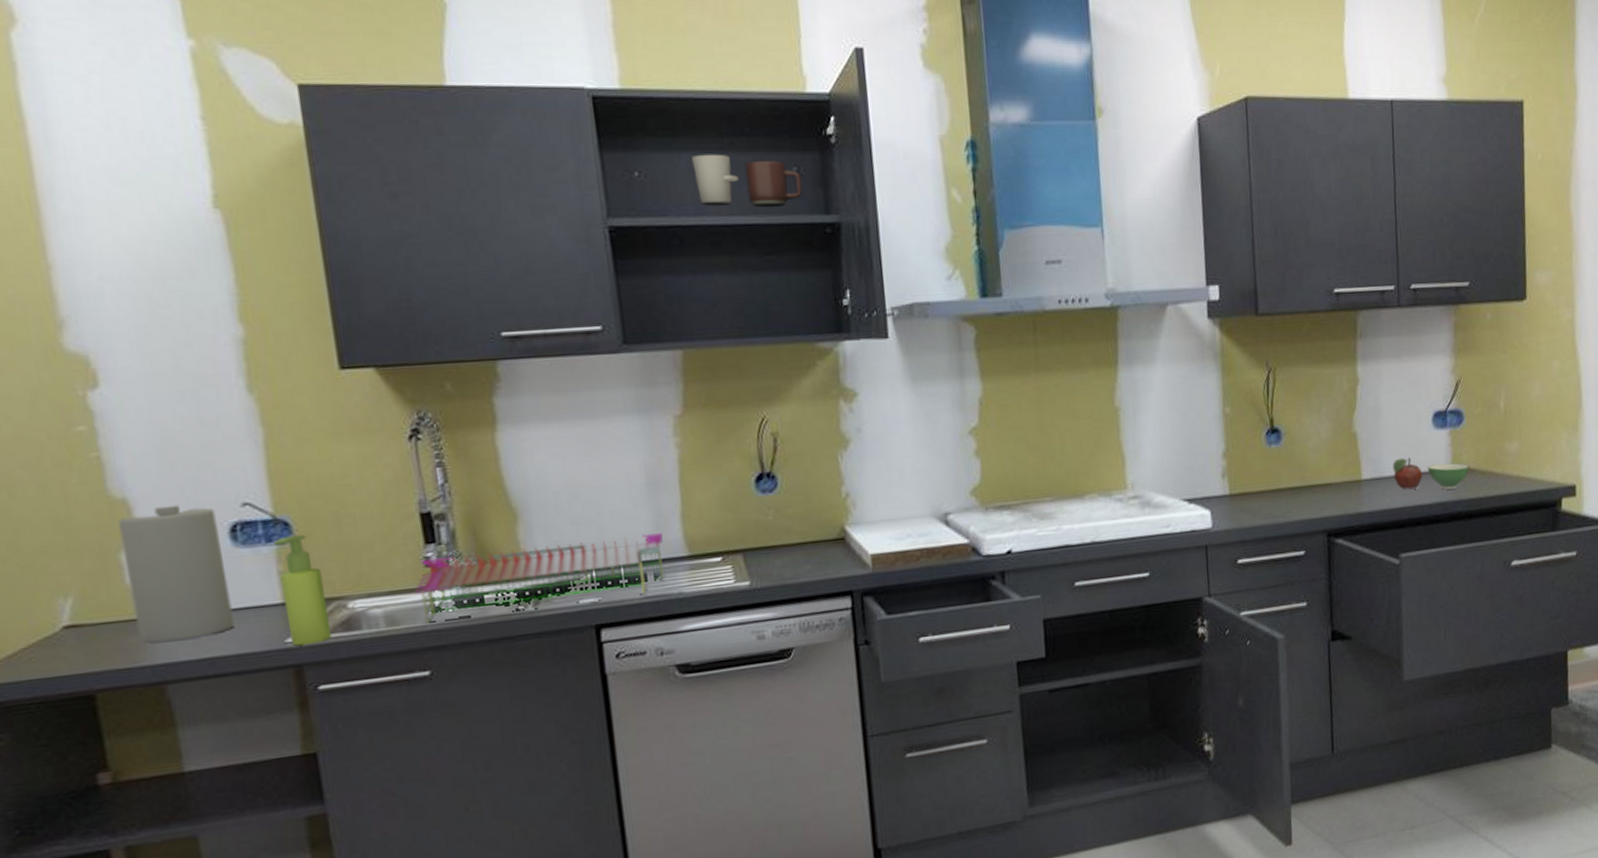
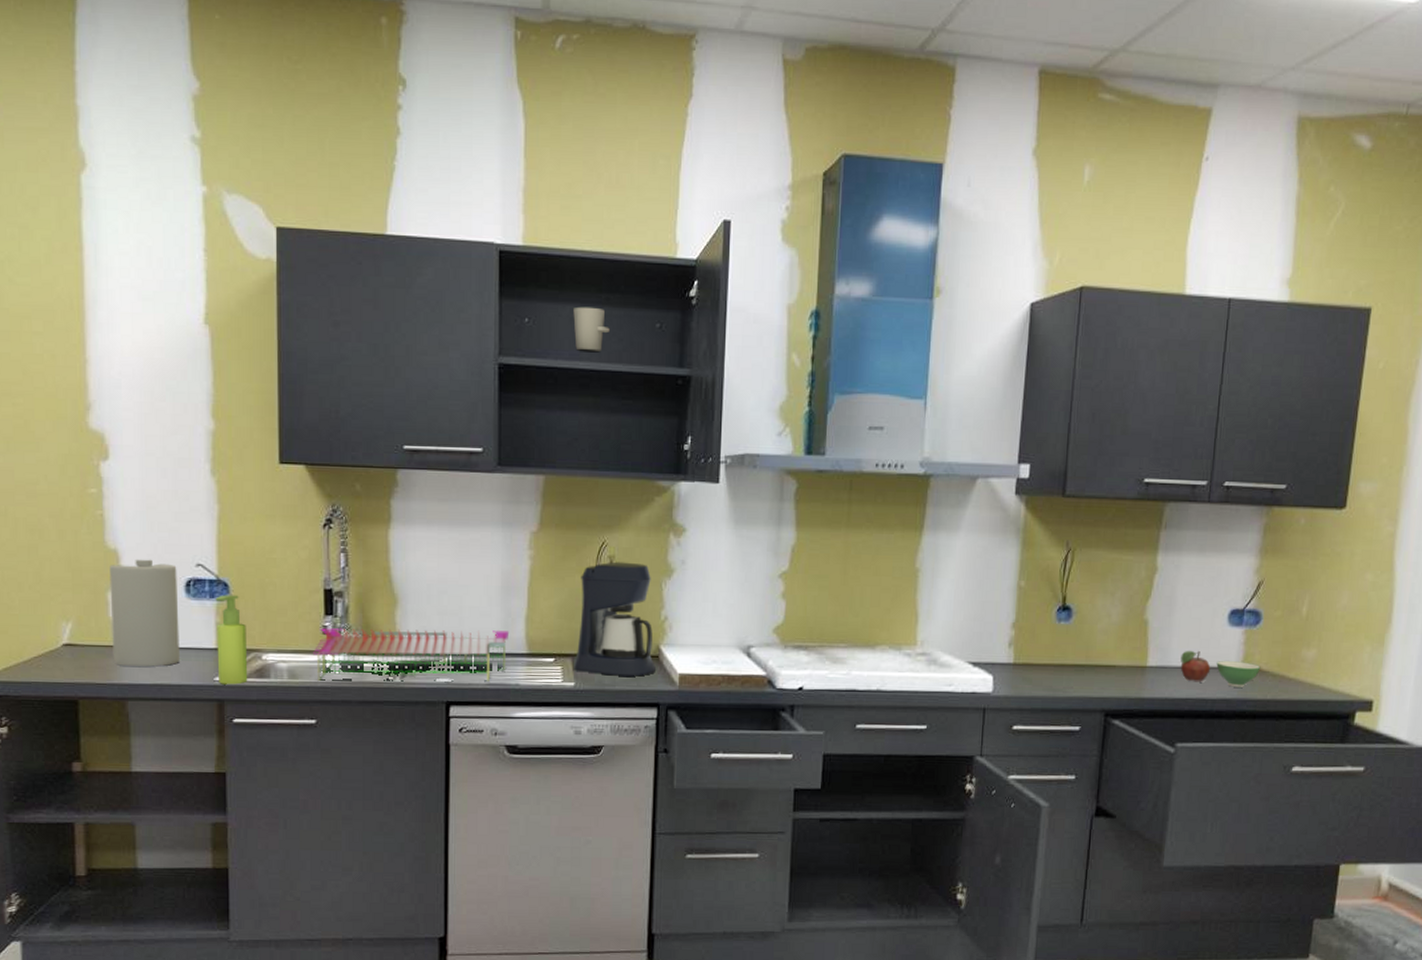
coffee maker: none [741,437,844,568] -> present [573,561,657,677]
mug: present [745,160,803,208] -> none [616,315,662,358]

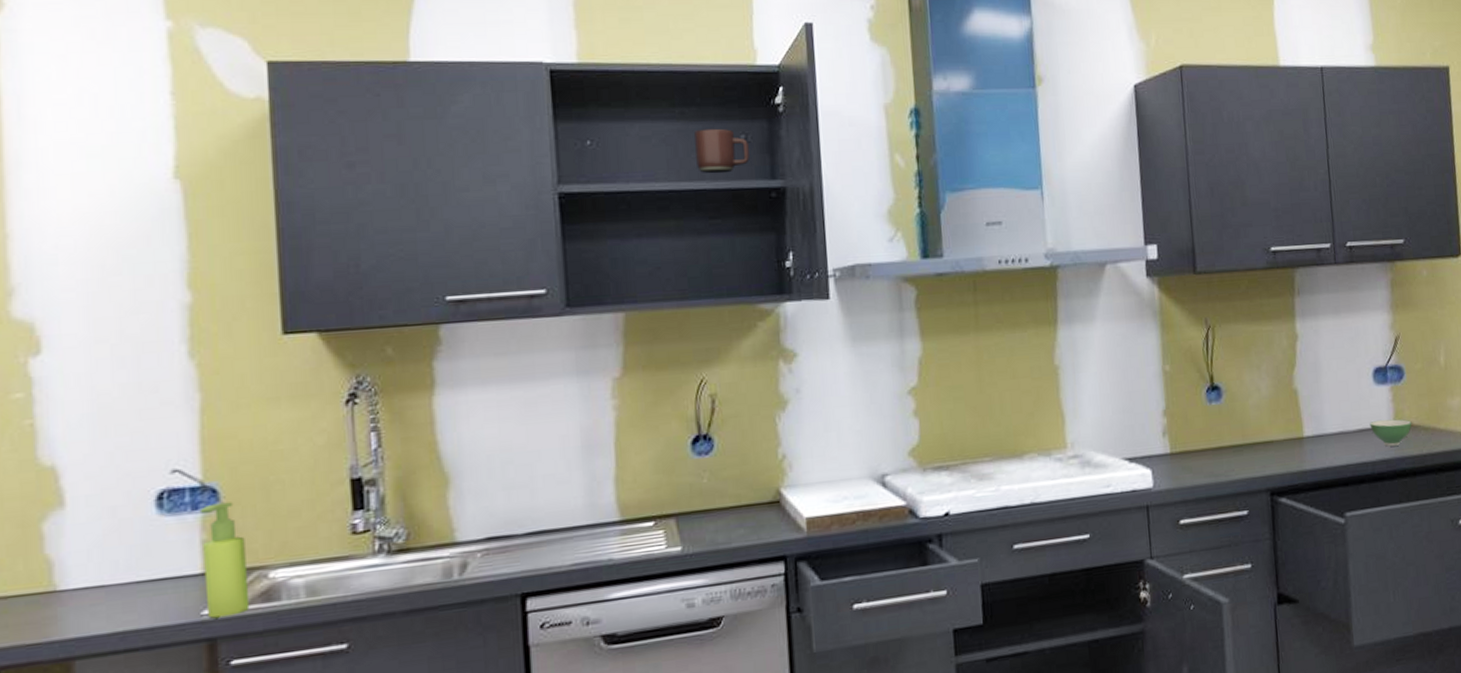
paper towel holder: present [109,559,180,668] -> none [44,472,151,617]
dish rack: present [313,628,510,682] -> none [339,497,596,595]
cup: present [573,306,610,353] -> none [643,123,688,172]
coffee maker: present [573,561,657,677] -> none [677,398,779,533]
mug: none [616,315,662,358] -> present [694,128,750,174]
fruit: present [1180,650,1211,682] -> none [1334,413,1366,447]

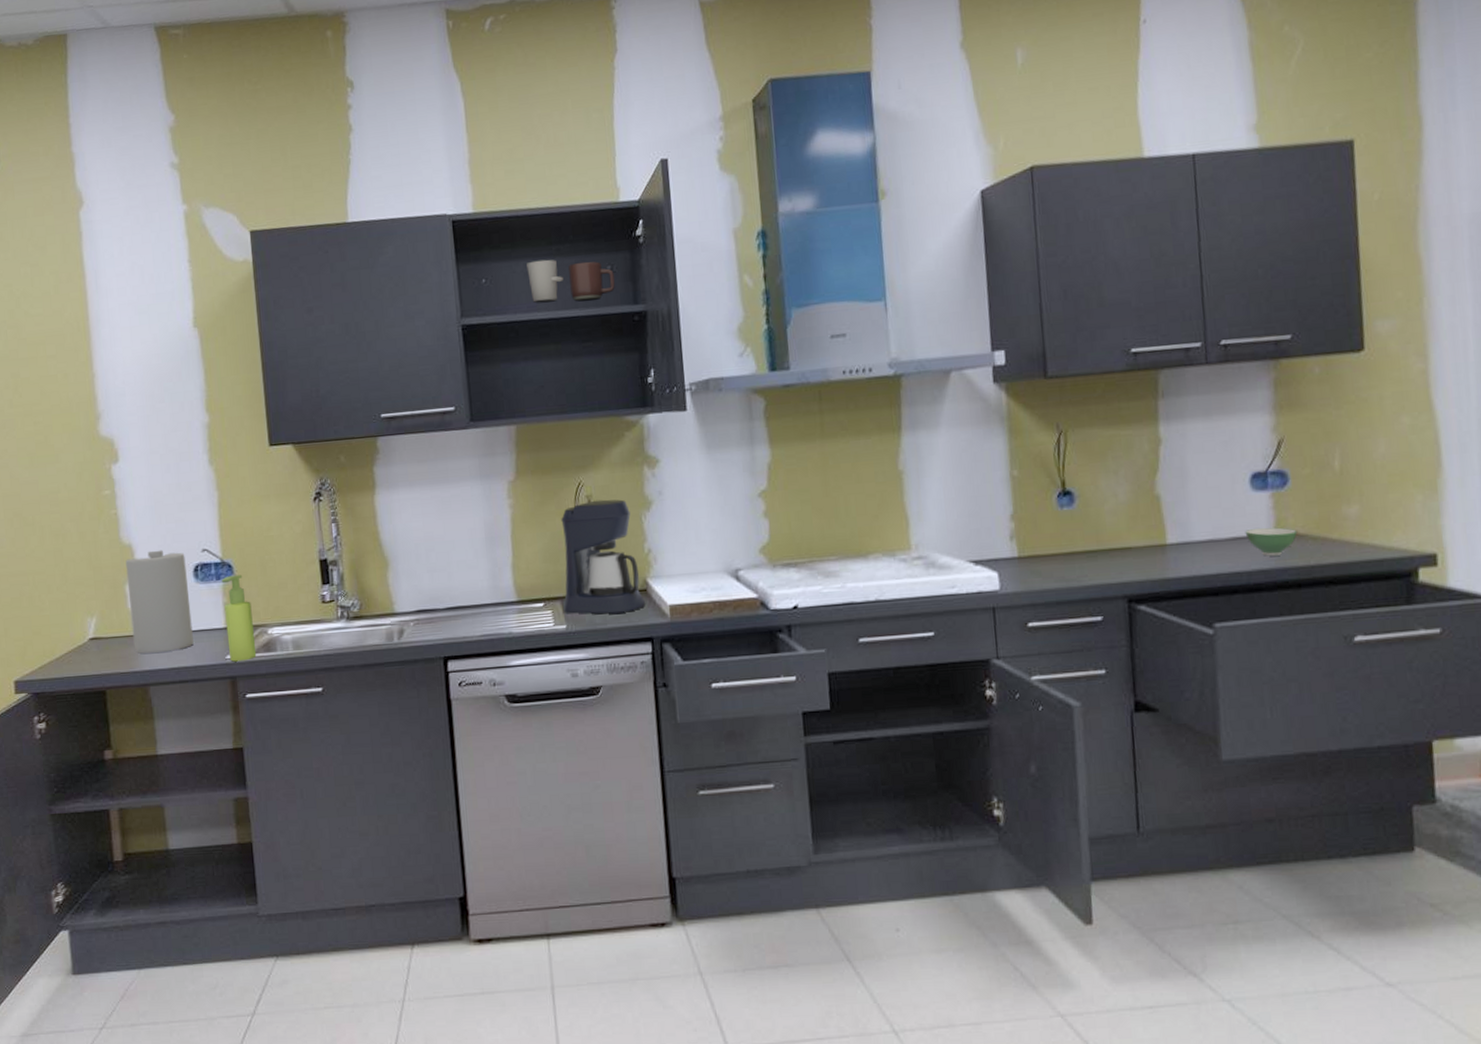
paper towel holder: none [44,472,151,617] -> present [125,550,194,654]
cup: none [643,123,688,172] -> present [526,259,563,304]
coffee maker: none [677,398,779,533] -> present [561,499,646,615]

